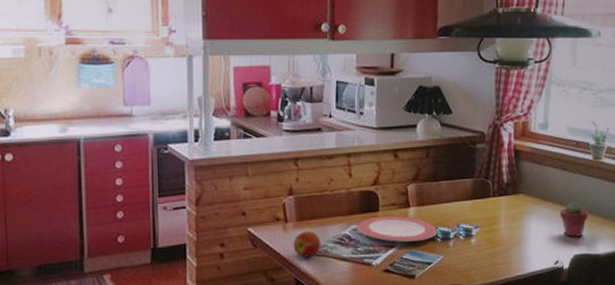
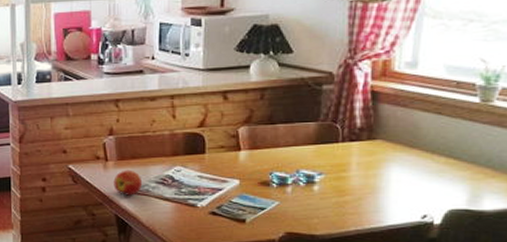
plate: present [357,216,438,242] -> none [181,158,273,185]
potted succulent: present [560,202,588,237] -> none [431,150,471,189]

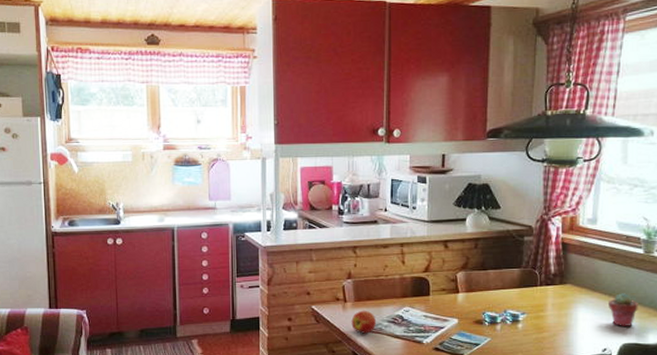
potted succulent: none [431,150,471,189] -> present [608,293,638,326]

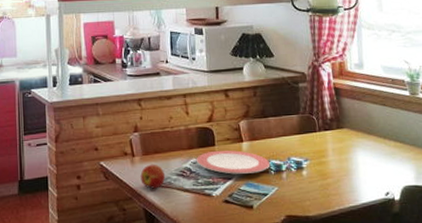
plate: none [410,300,485,324] -> present [197,150,271,174]
potted succulent: present [608,293,638,326] -> none [384,135,413,169]

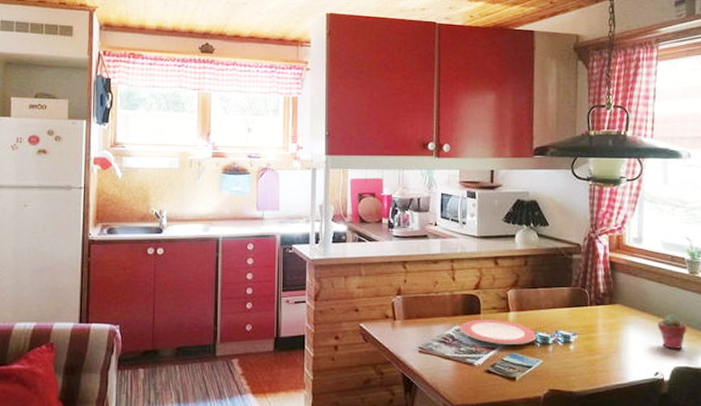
apple: present [140,164,166,189] -> none [401,329,427,354]
potted succulent: none [384,135,413,169] -> present [658,314,687,349]

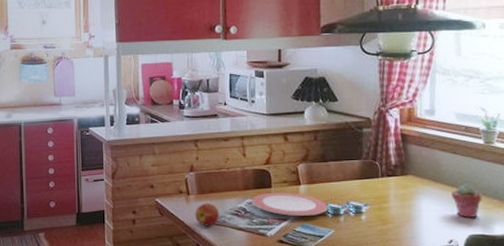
apple: none [401,329,427,354] -> present [195,202,220,226]

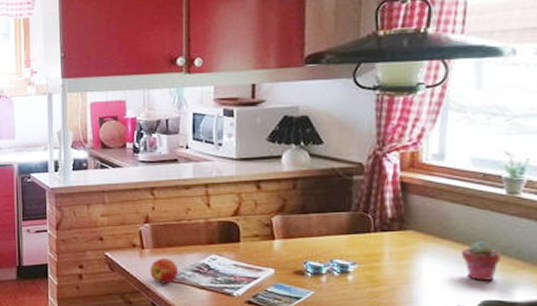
plate: present [252,192,328,216] -> none [217,247,307,274]

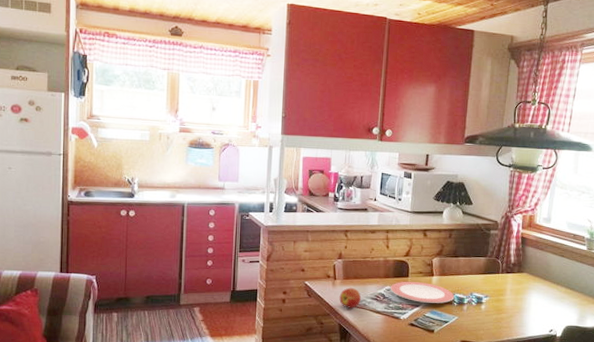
plate: none [217,247,307,274] -> present [391,281,455,303]
potted succulent: present [462,241,501,280] -> none [556,283,580,311]

